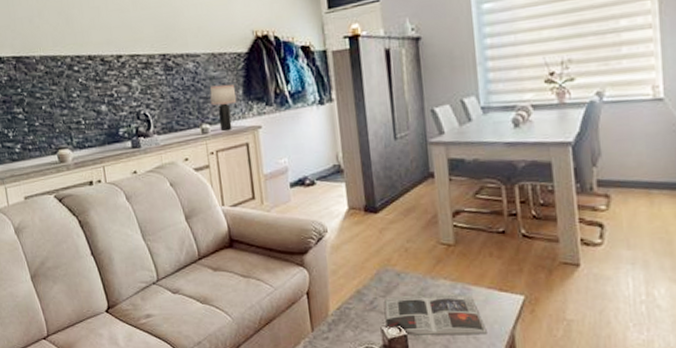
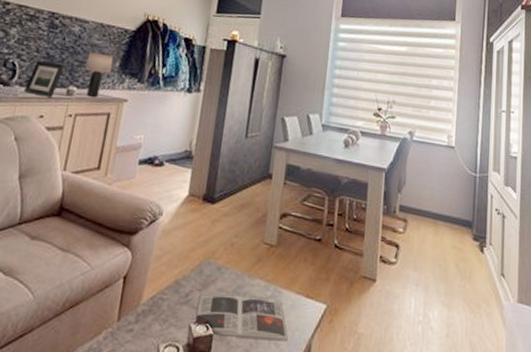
picture frame: none [163,104,193,141] -> present [24,61,66,97]

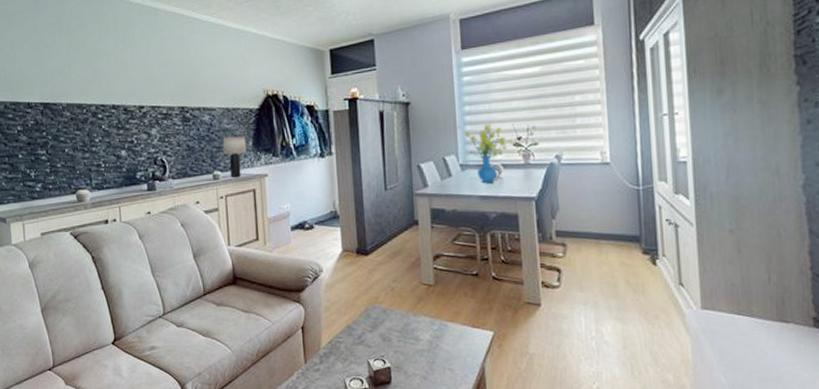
picture frame: present [24,61,66,97] -> none [177,152,206,185]
magazine: present [192,292,288,340] -> none [371,330,461,368]
bouquet: none [331,88,374,148] -> present [464,122,513,184]

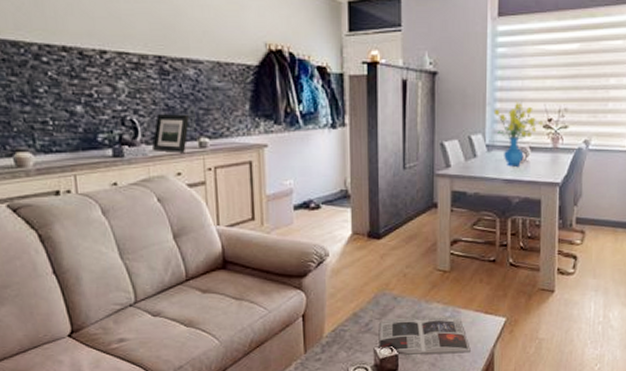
picture frame: none [177,152,206,185] -> present [152,114,190,153]
table lamp: present [222,136,247,178] -> none [212,97,243,147]
magazine: none [371,330,461,368] -> present [377,317,471,355]

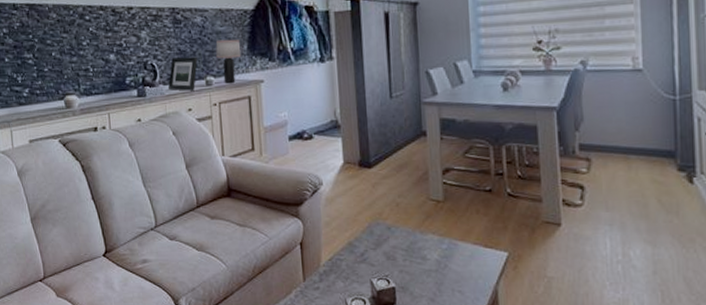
table lamp: none [212,97,243,147] -> present [215,39,242,84]
magazine: present [377,317,471,355] -> none [374,249,472,288]
bouquet: present [493,100,543,167] -> none [478,24,533,92]

